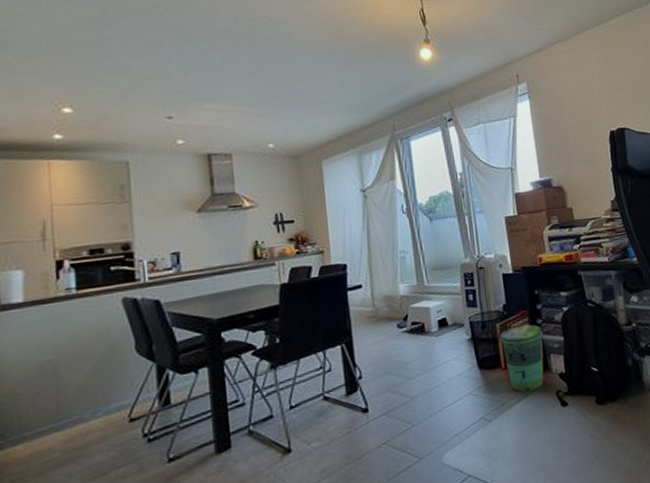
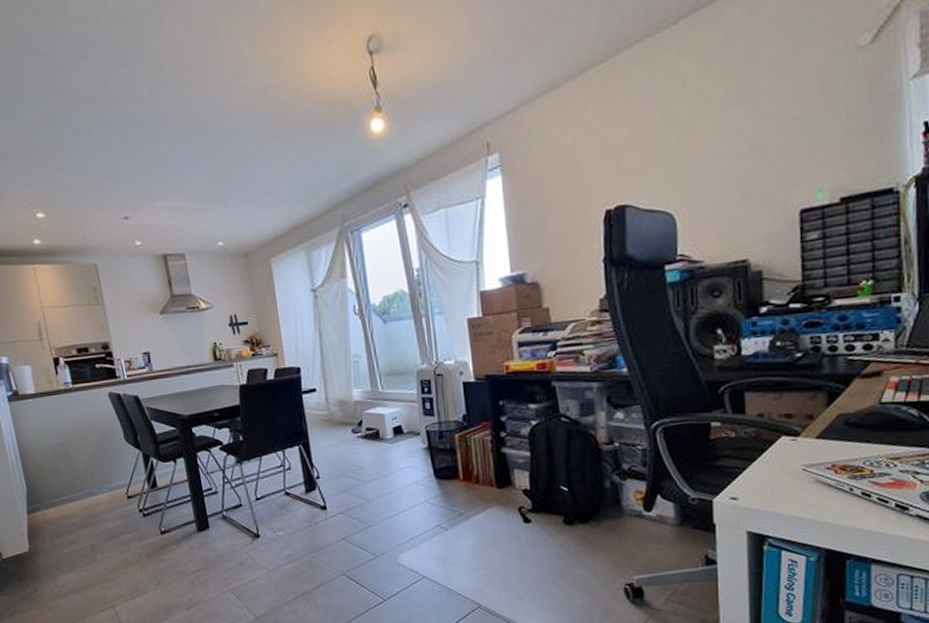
trash can: present [500,324,544,392] -> none [458,437,507,505]

